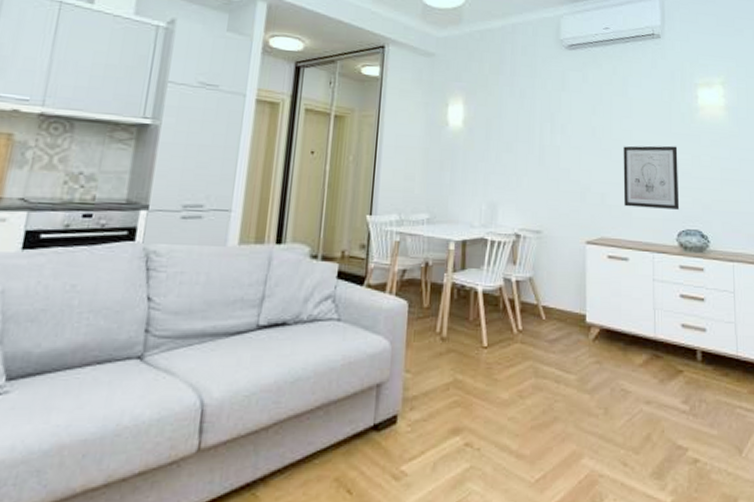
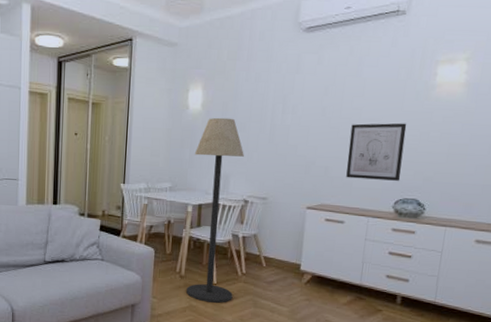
floor lamp: none [450,136,513,374] -> present [186,117,244,303]

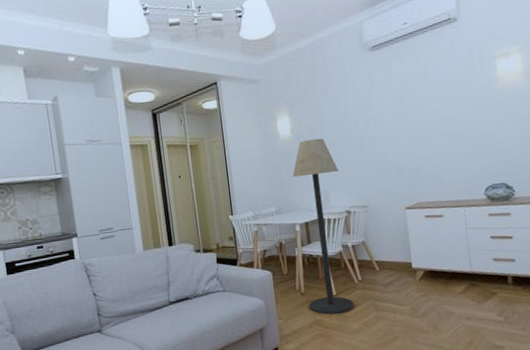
wall art: present [346,123,407,181] -> none [430,116,486,175]

